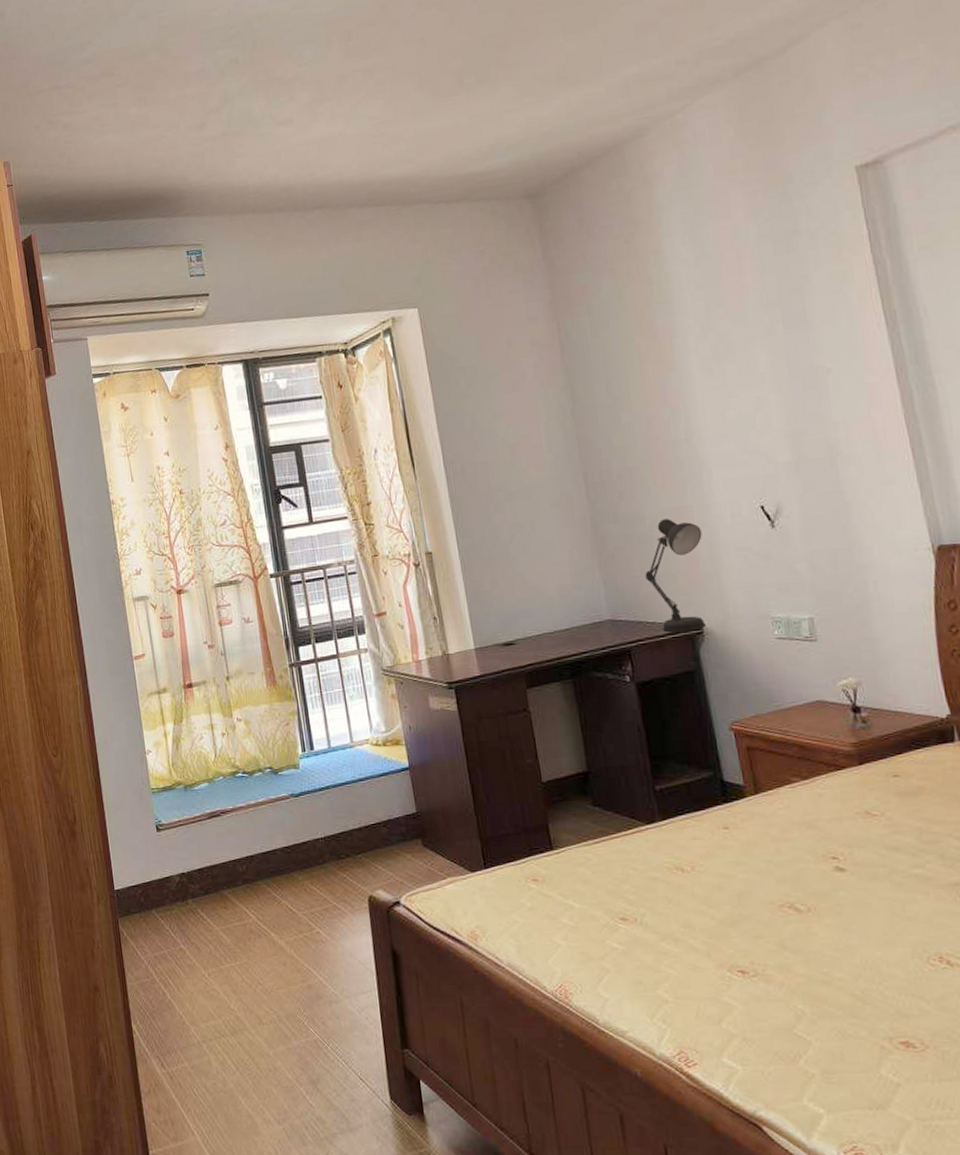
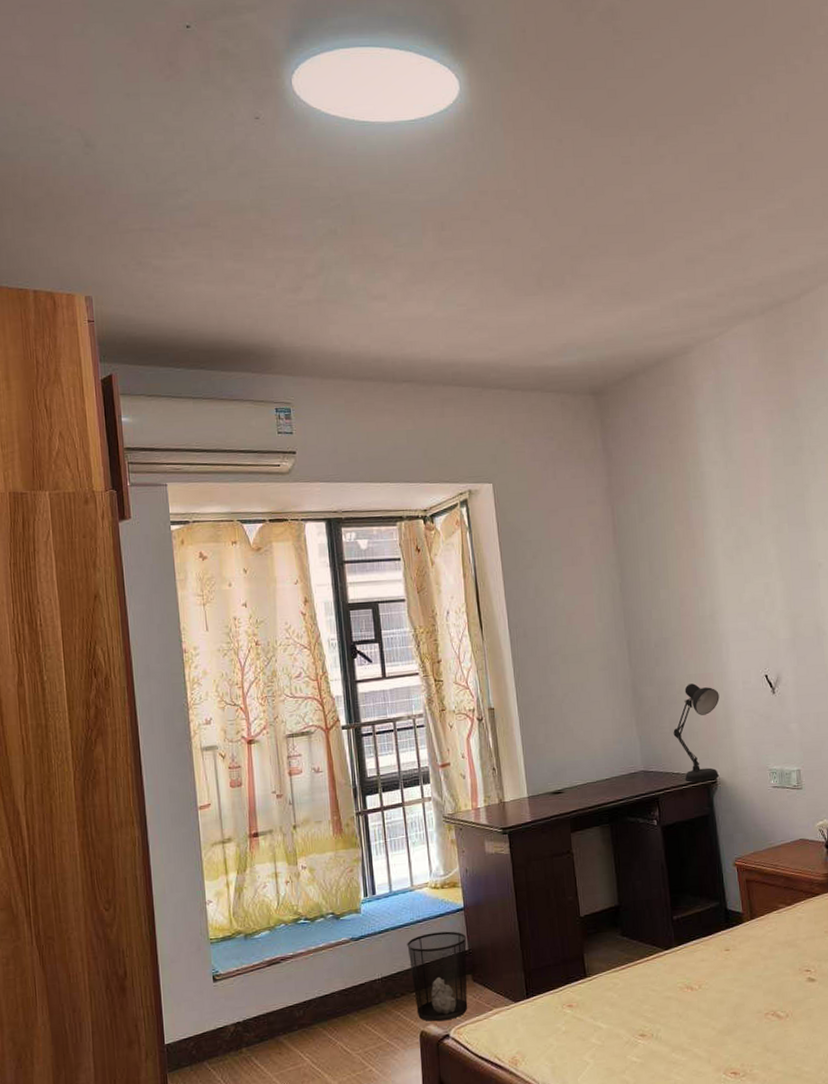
waste bin: none [349,791,419,887] -> present [407,931,468,1022]

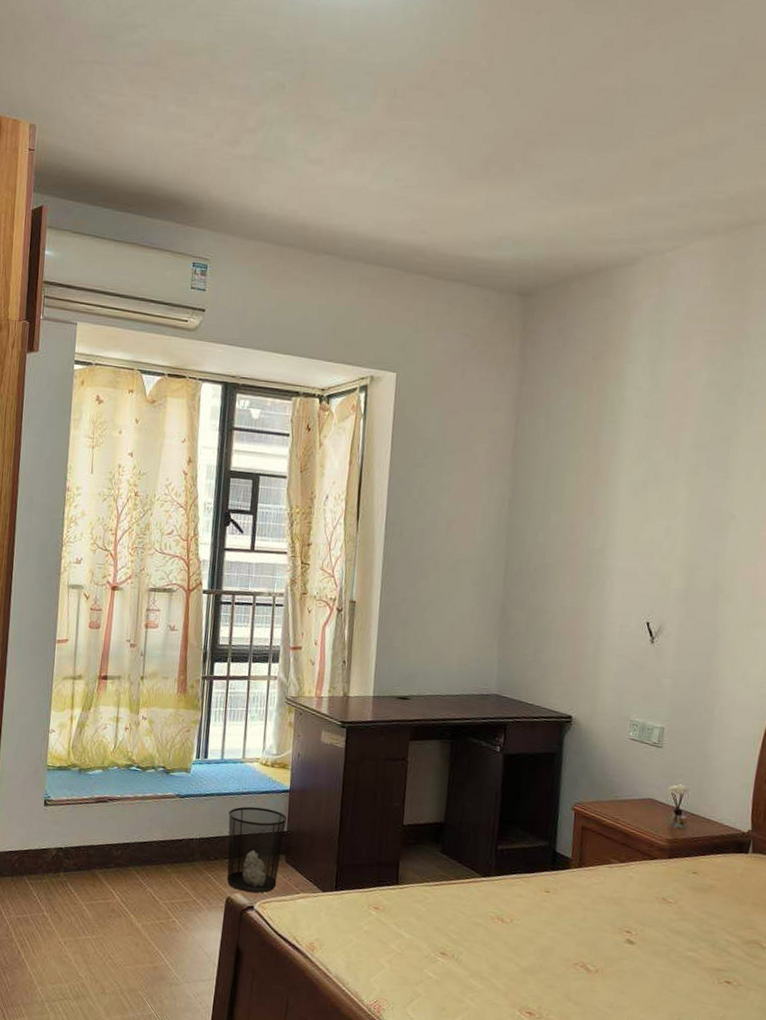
desk lamp: present [673,683,720,782] -> none [535,616,593,719]

